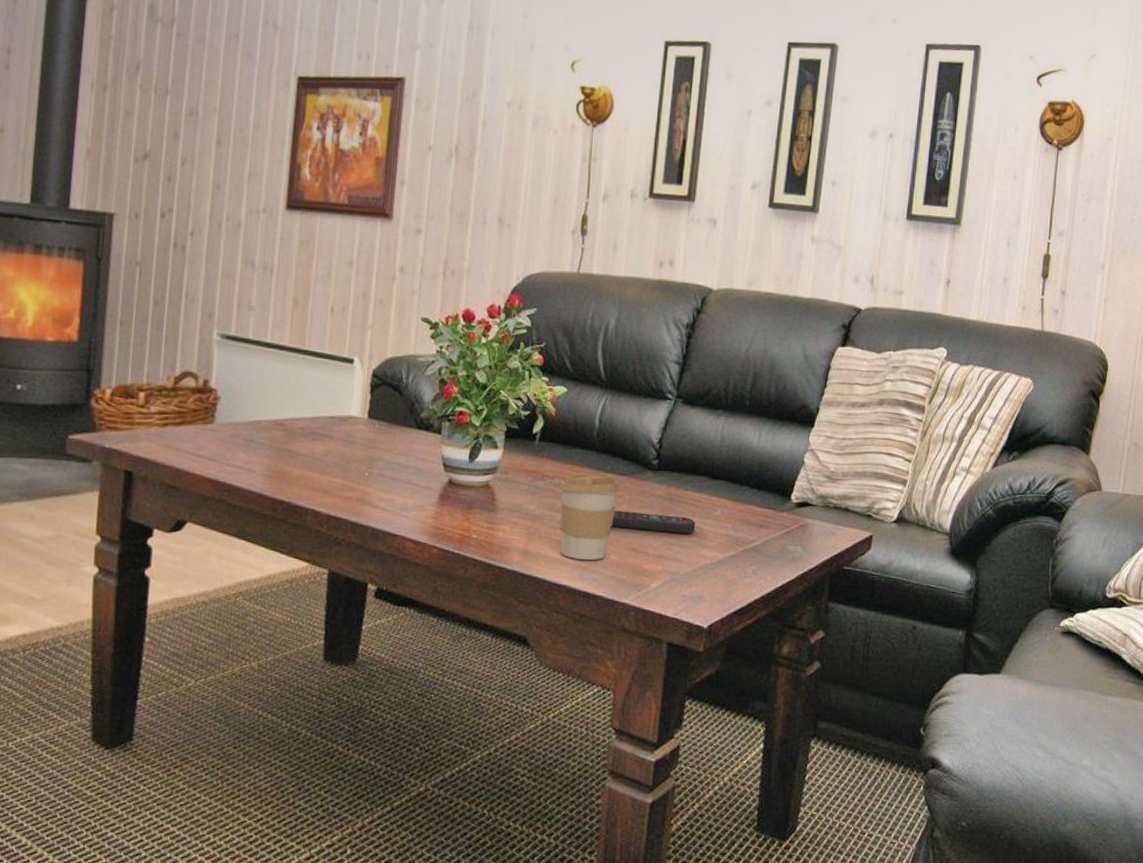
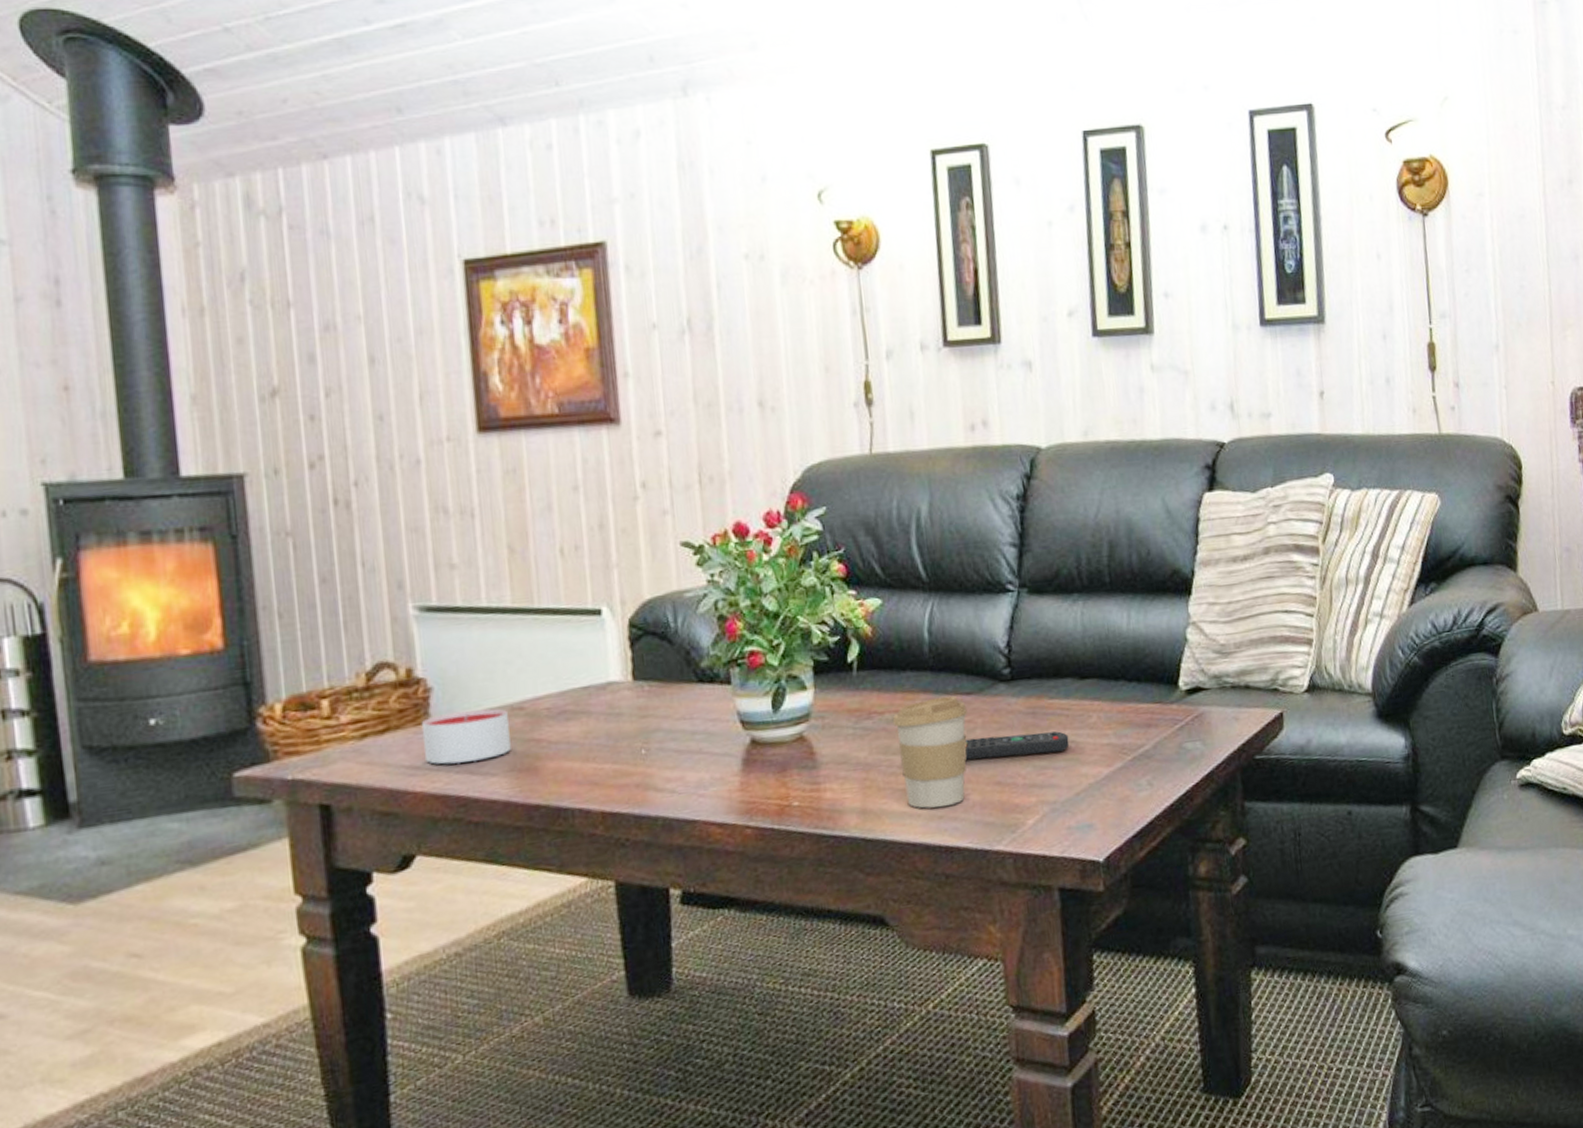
candle: none [205,419,272,459] -> present [421,708,511,765]

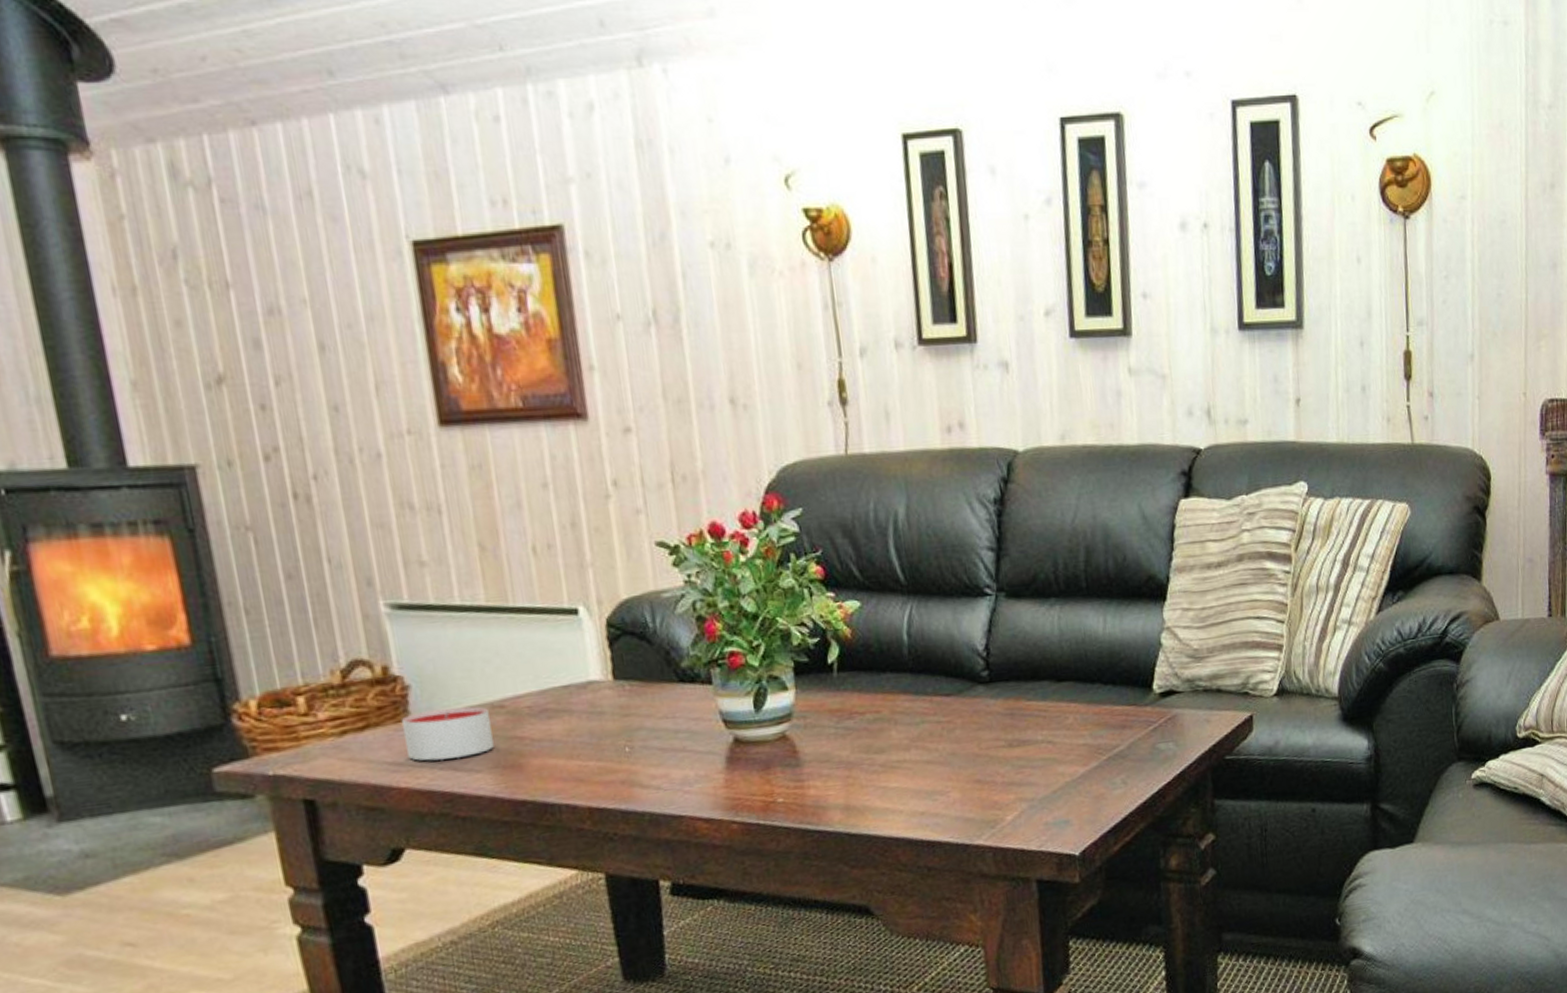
coffee cup: present [892,695,968,809] -> none [873,697,947,805]
remote control: present [964,731,1070,760] -> none [944,732,1047,759]

